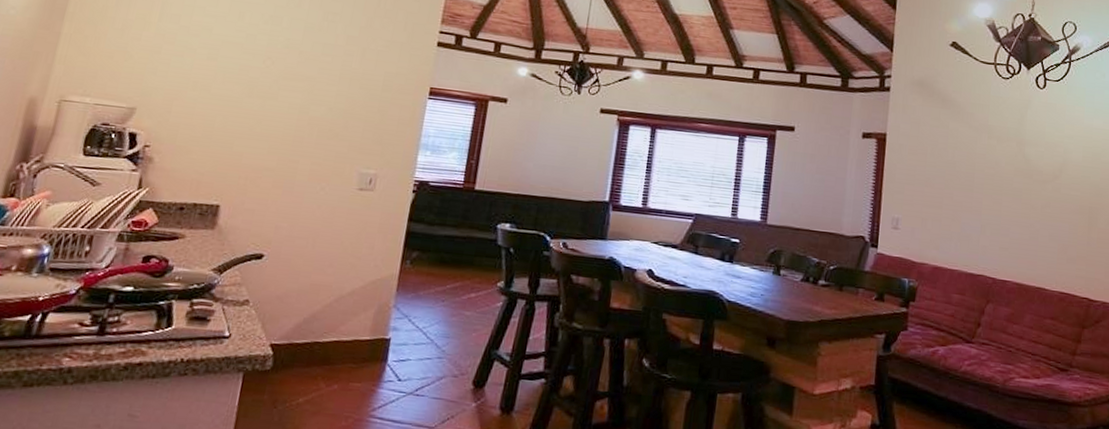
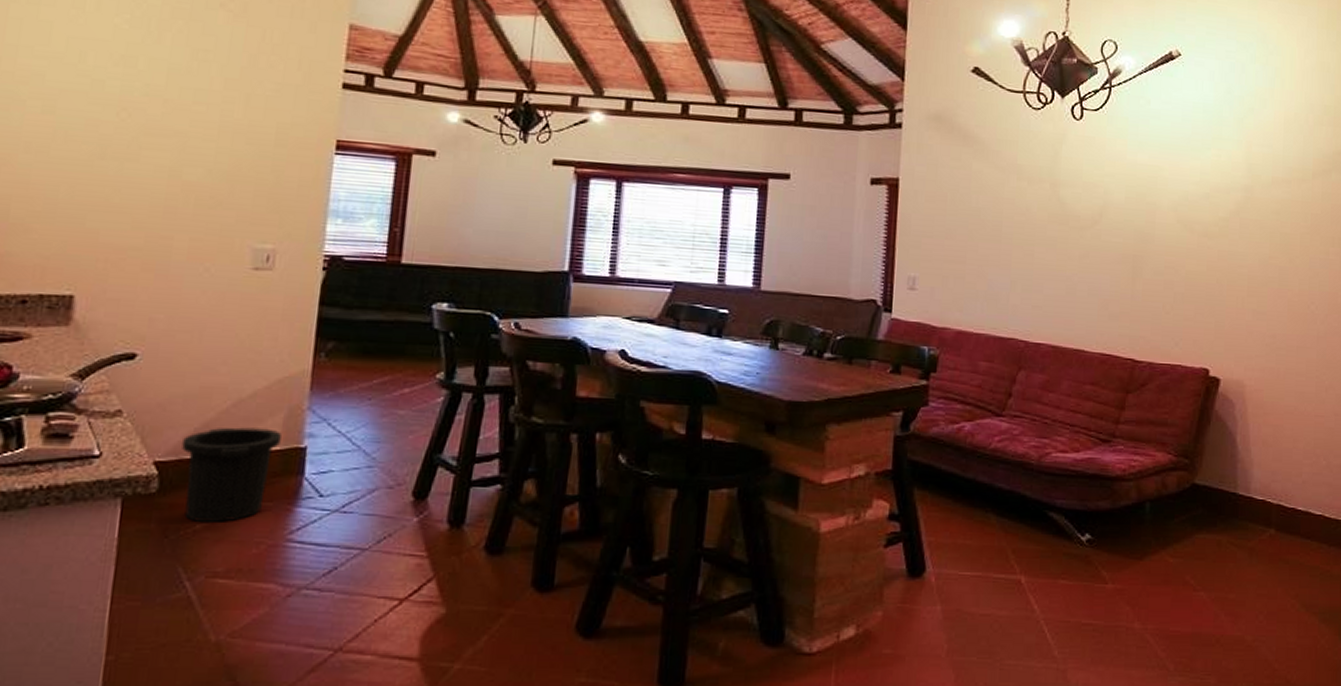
trash can: none [291,318,372,398] -> present [182,427,282,522]

